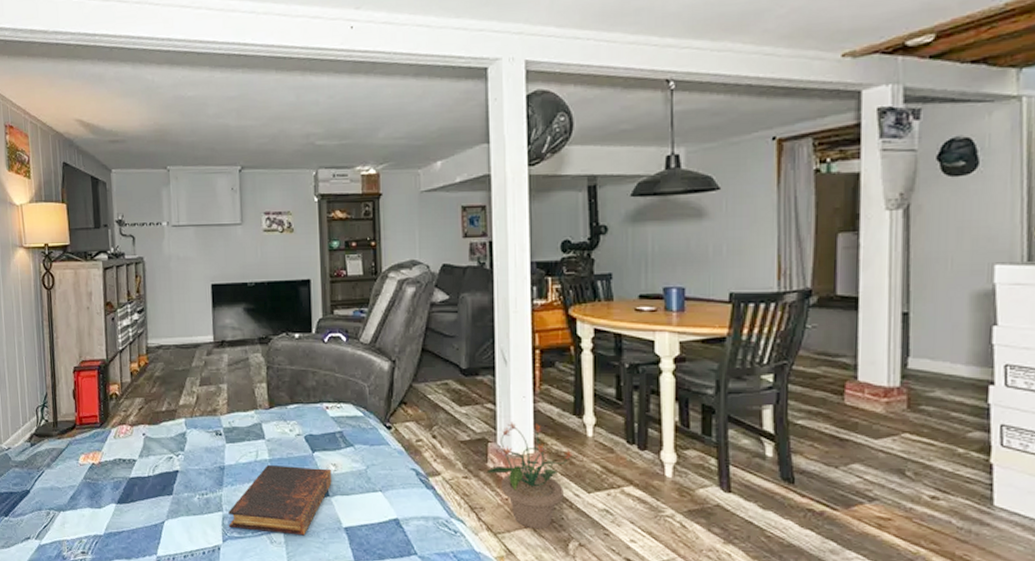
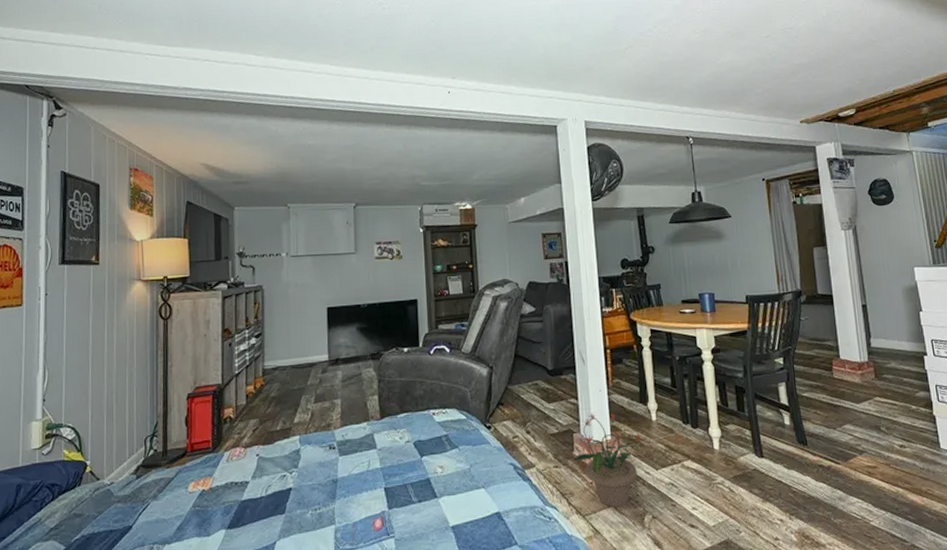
book: present [228,465,332,536] -> none [341,471,439,541]

